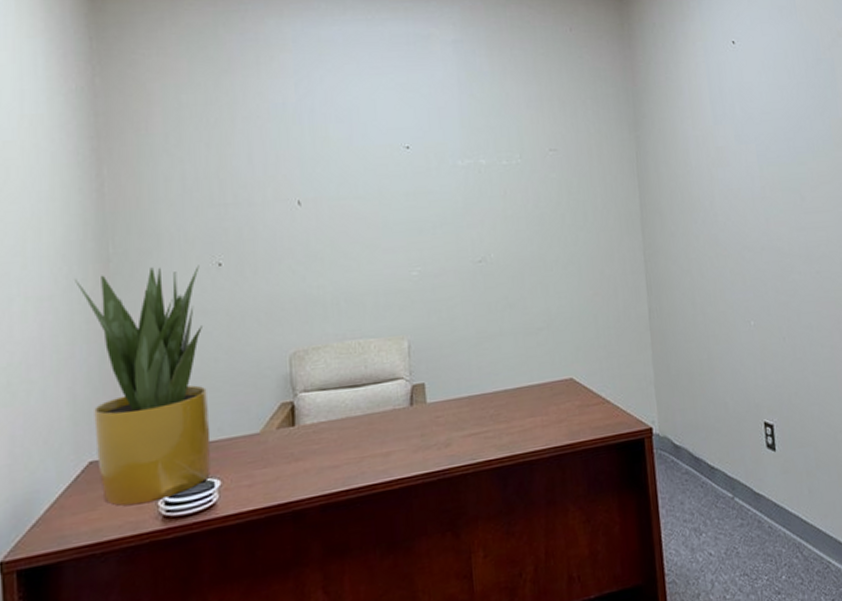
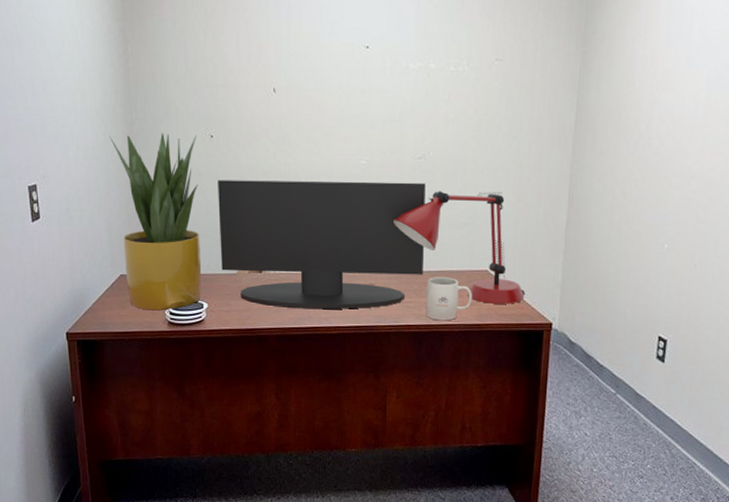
monitor: none [230,288,499,469] -> present [218,180,426,310]
desk lamp: none [456,287,618,418] -> present [392,191,525,304]
mug: none [504,393,560,449] -> present [425,277,472,321]

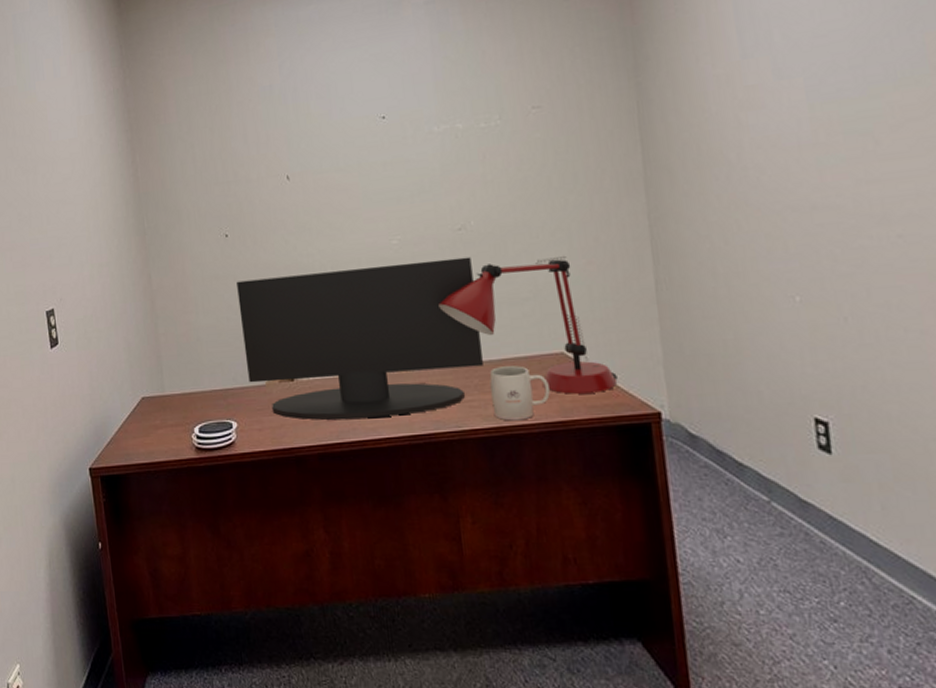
planter: present [110,133,202,311] -> none [123,236,229,436]

